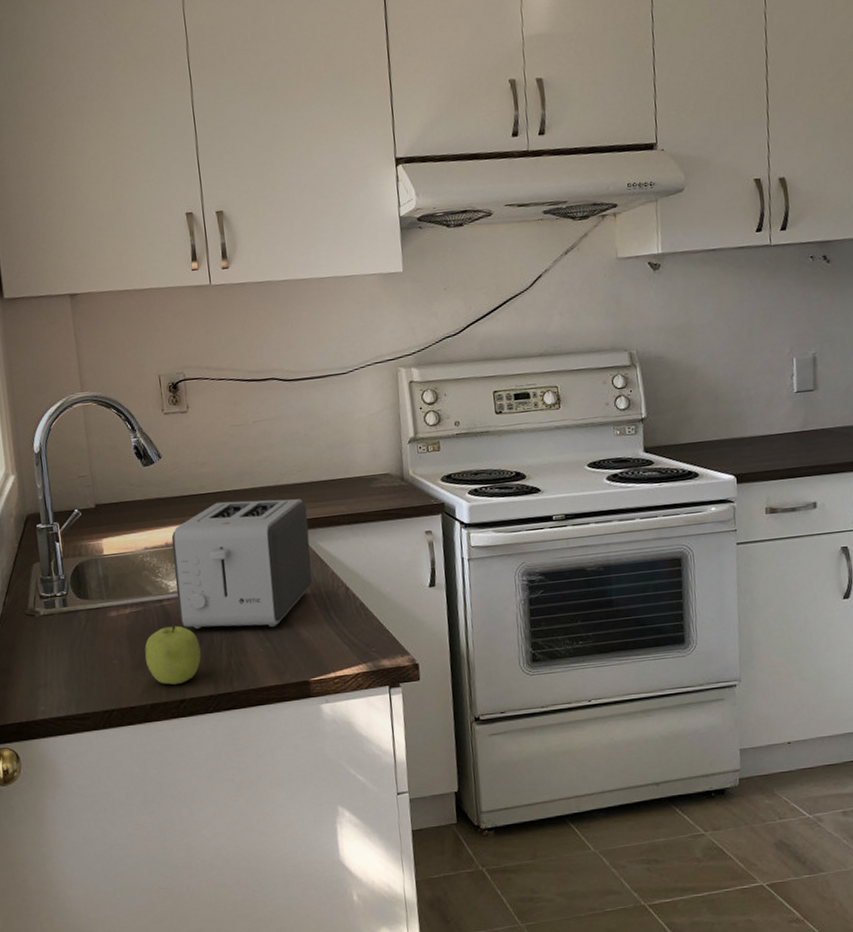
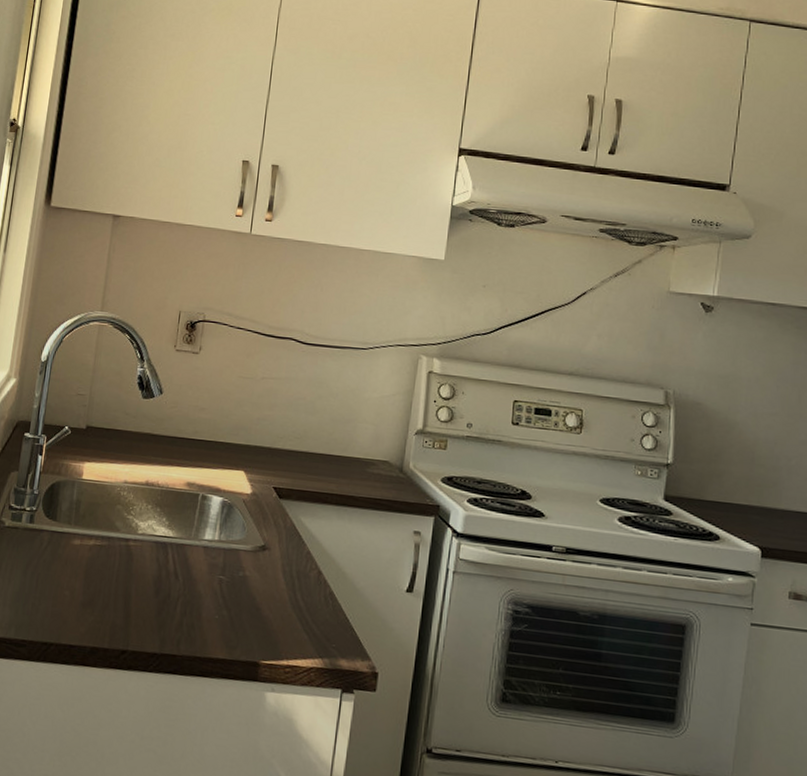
fruit: present [144,625,201,685] -> none [97,568,156,633]
toaster: present [171,499,313,630] -> none [142,451,296,596]

